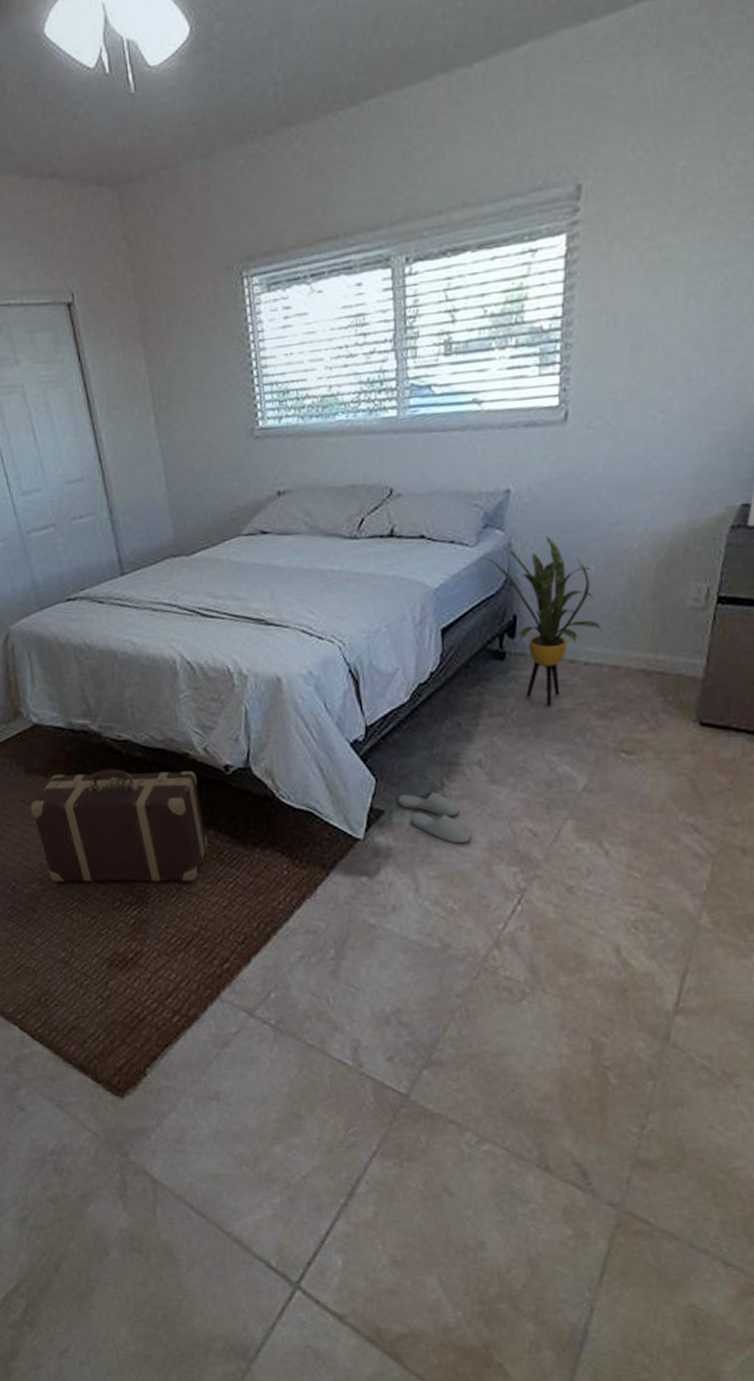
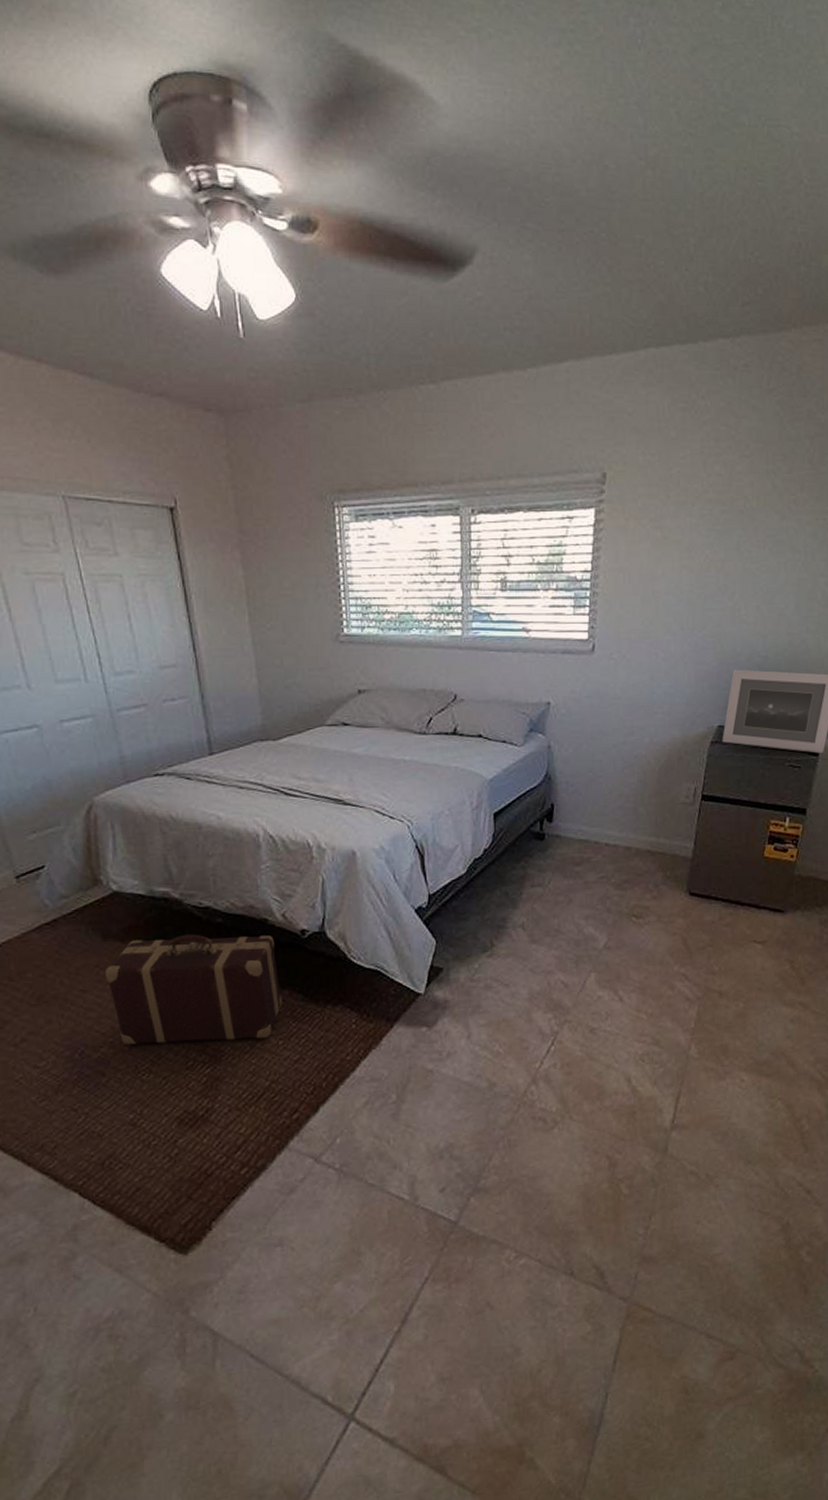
slippers: present [398,791,471,844] -> none [454,950,515,996]
house plant: present [480,535,602,707] -> none [526,740,619,879]

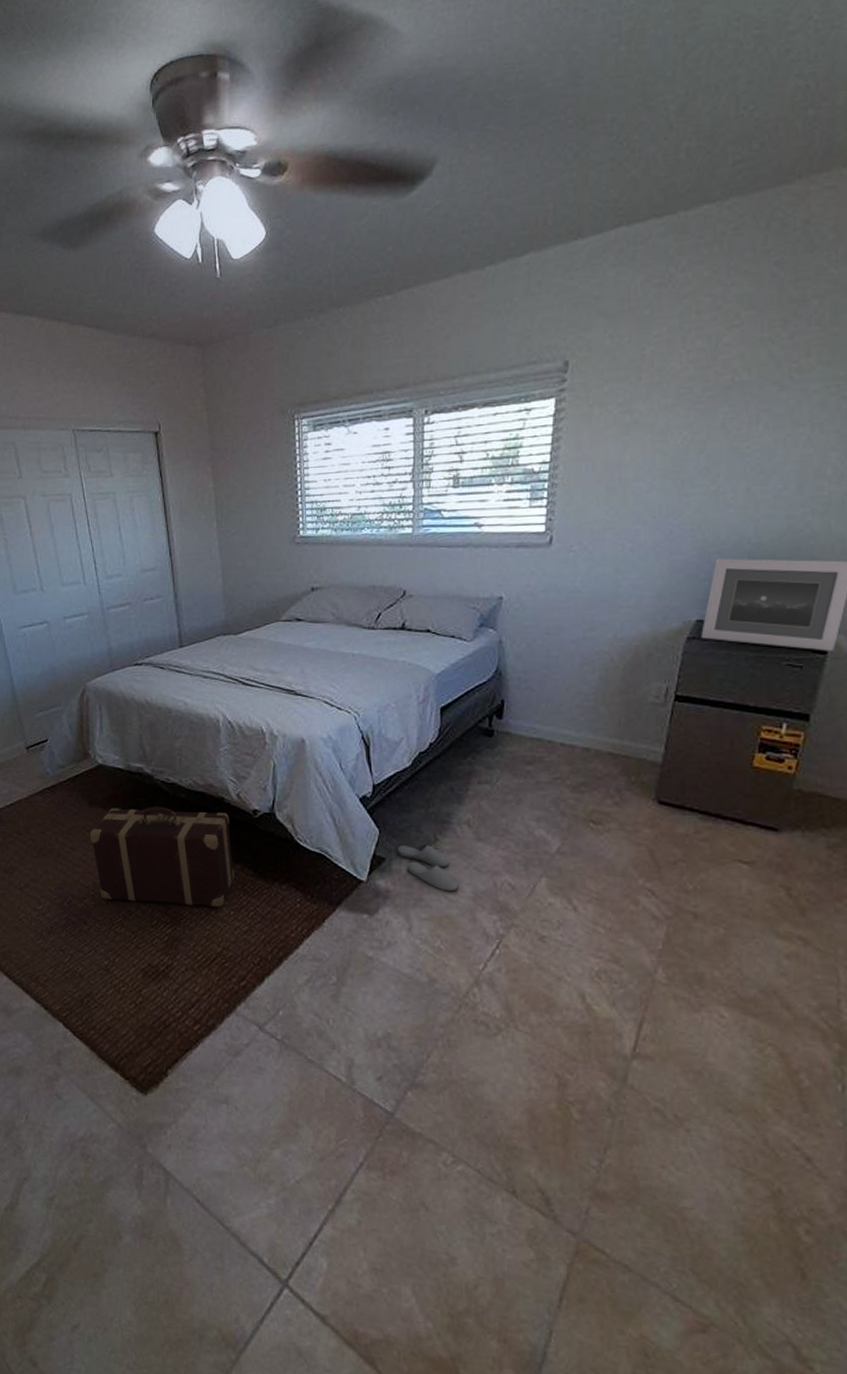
slippers: none [454,950,515,996] -> present [397,844,459,892]

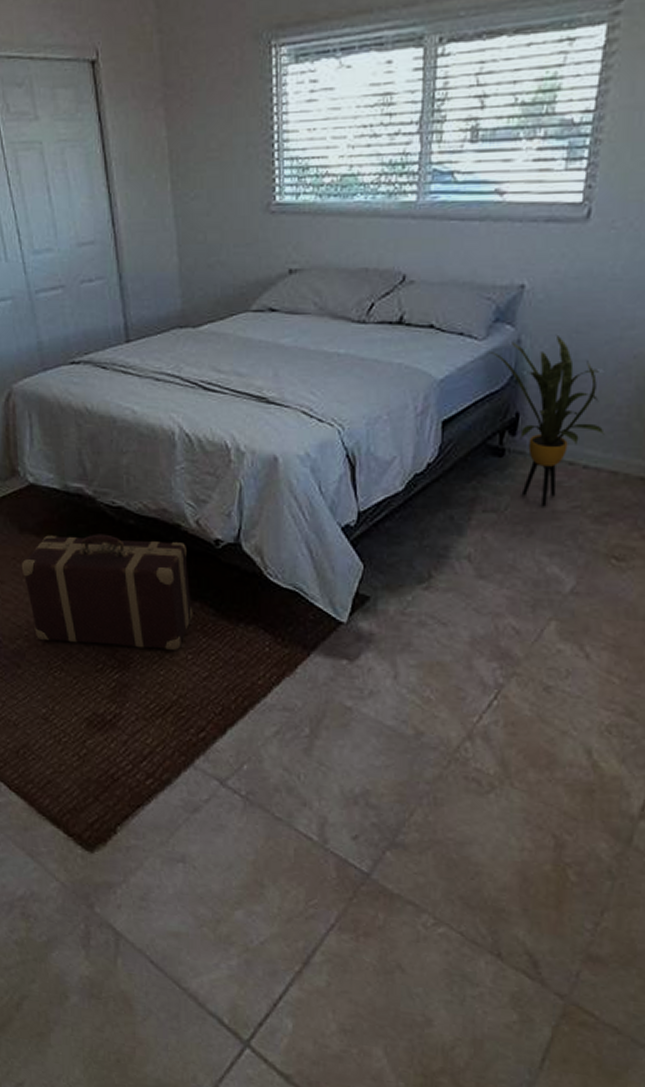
slippers: present [397,844,459,892] -> none [384,581,454,636]
house plant: none [476,636,576,779] -> present [488,334,605,507]

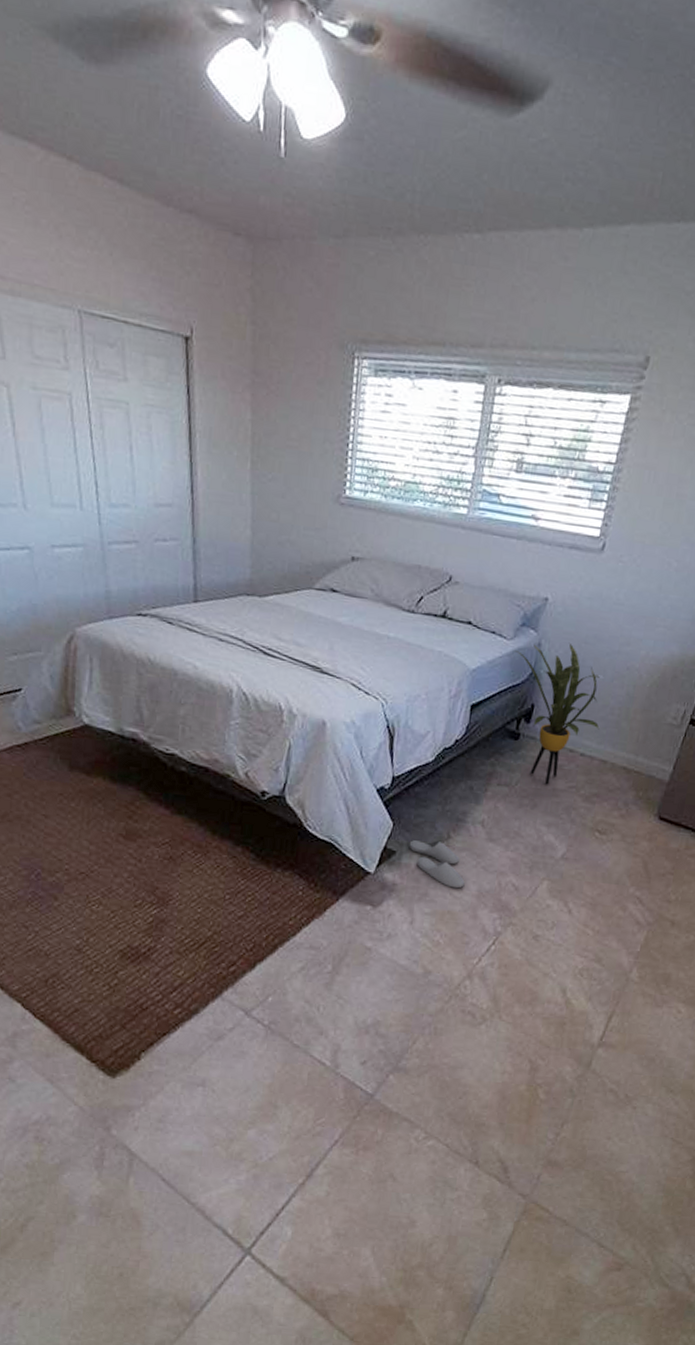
suitcase: present [21,534,193,650] -> none [67,775,235,890]
slippers: none [384,581,454,636] -> present [409,840,465,889]

